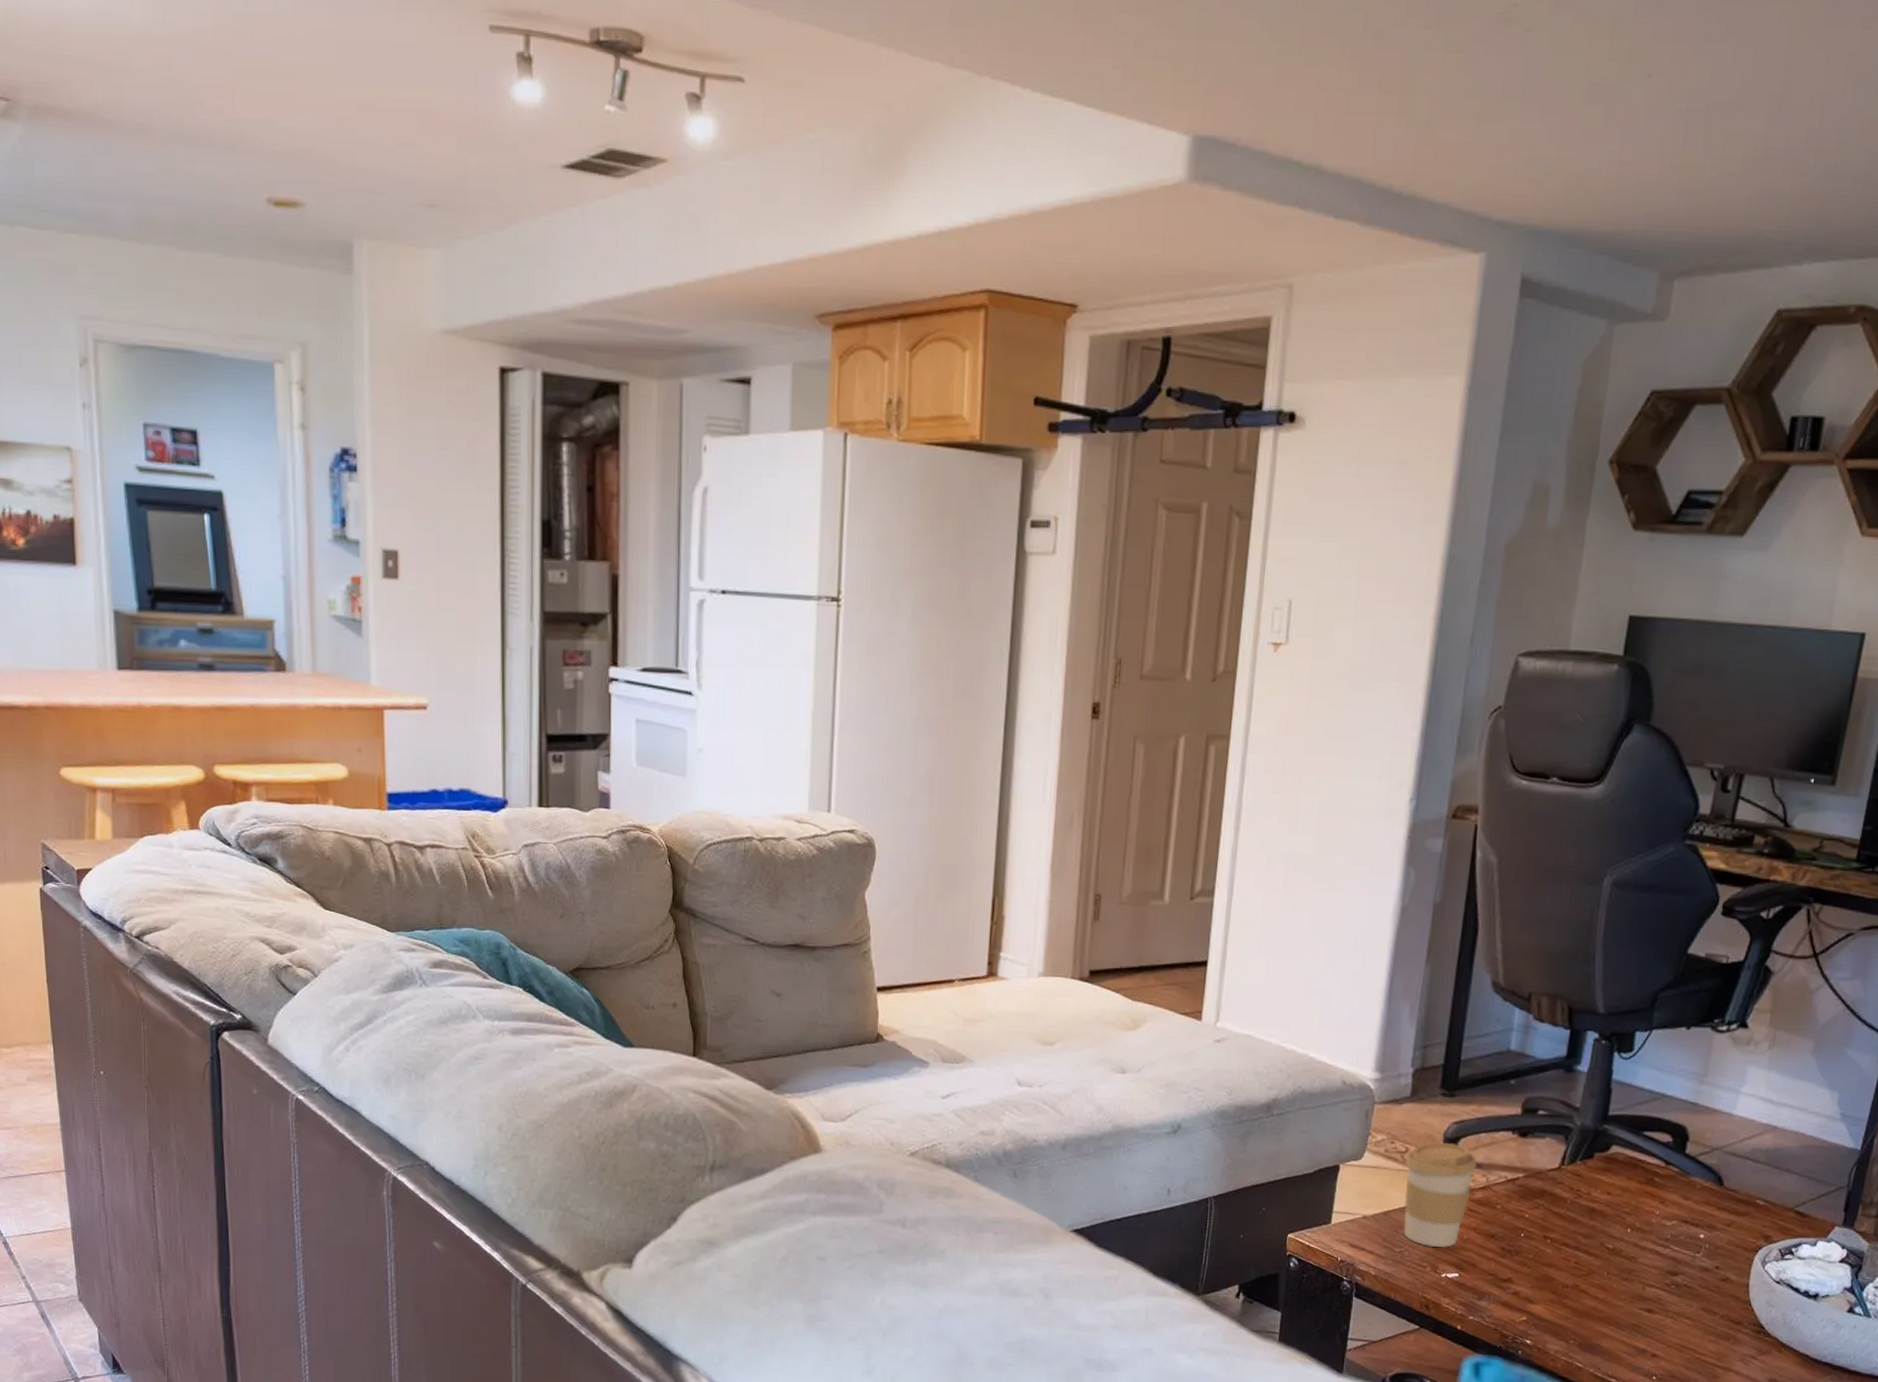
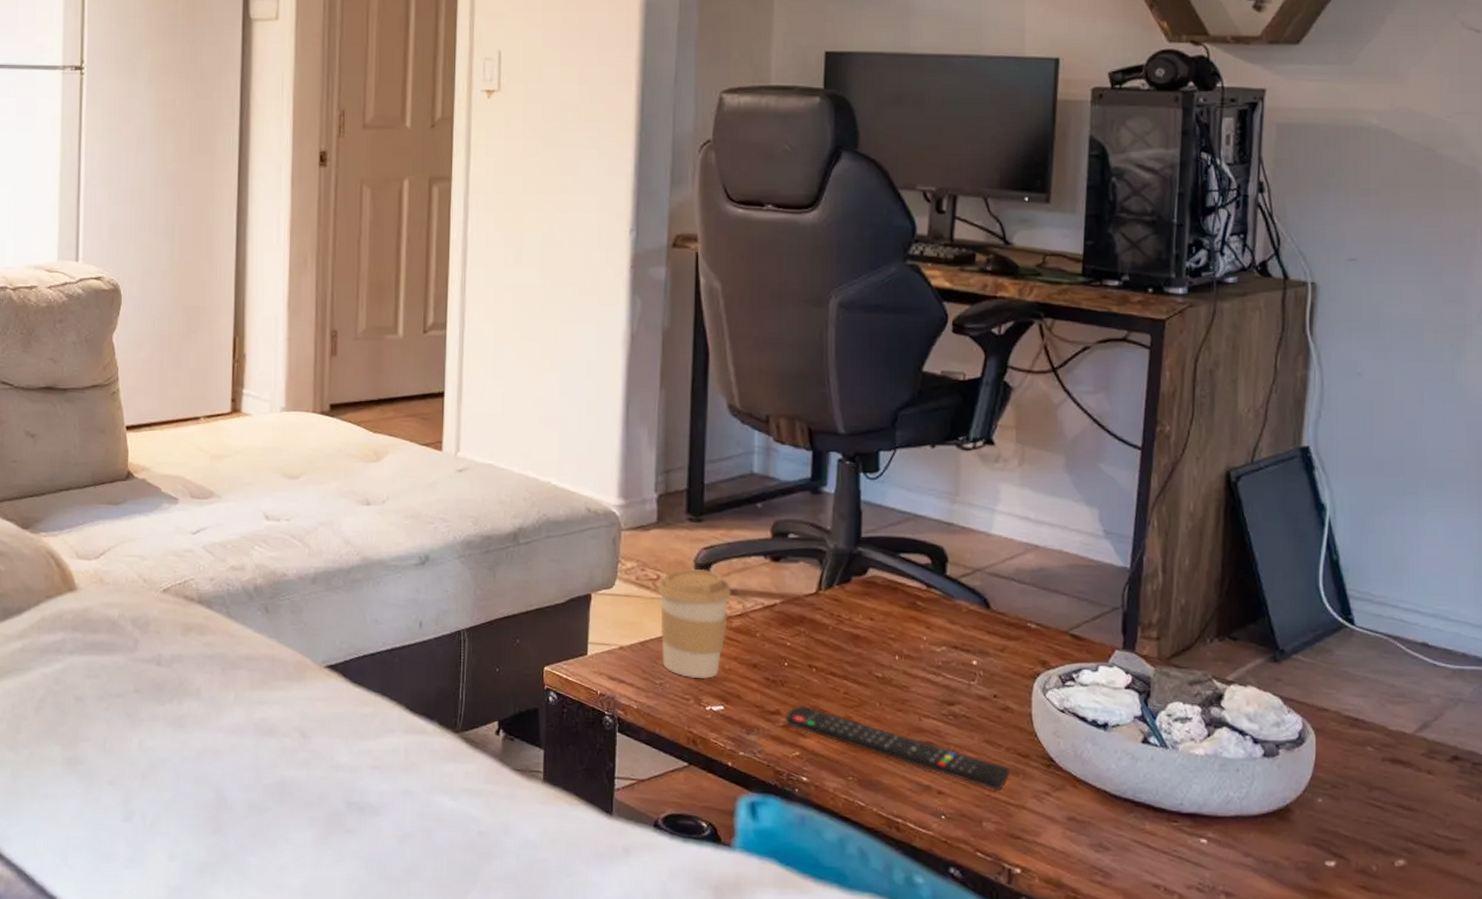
remote control: none [1516,1274,1722,1354] -> present [785,706,1010,790]

